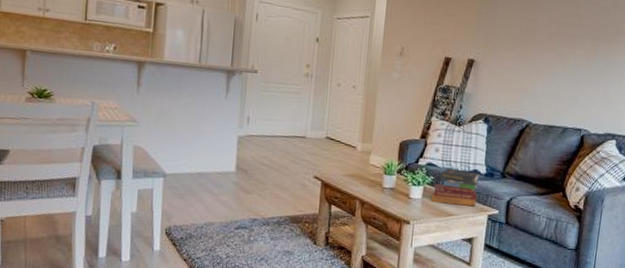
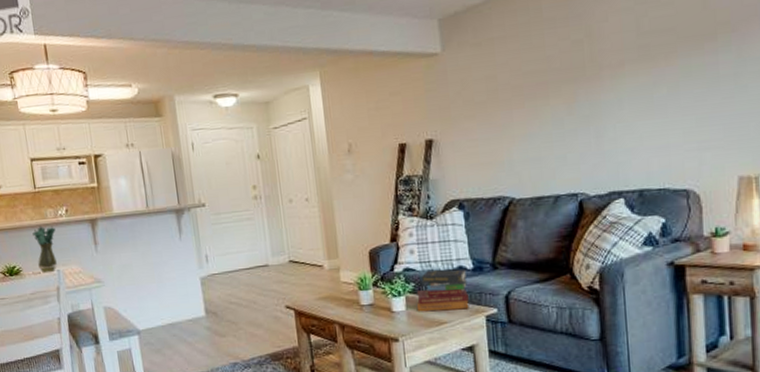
vase: none [72,56,99,104] -> present [32,225,58,274]

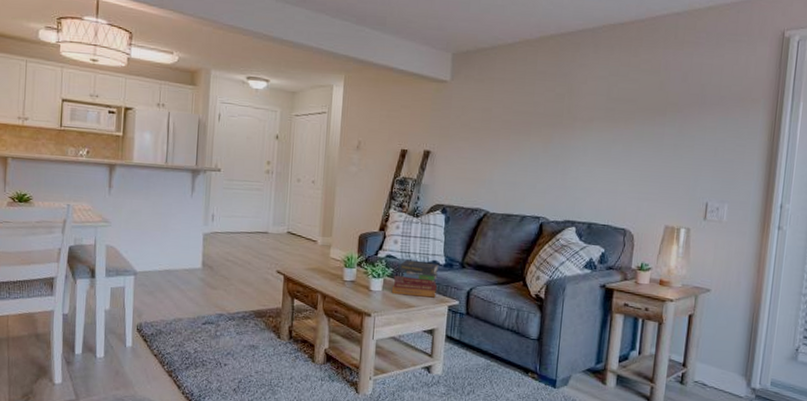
vase: present [32,225,58,274] -> none [49,161,73,206]

